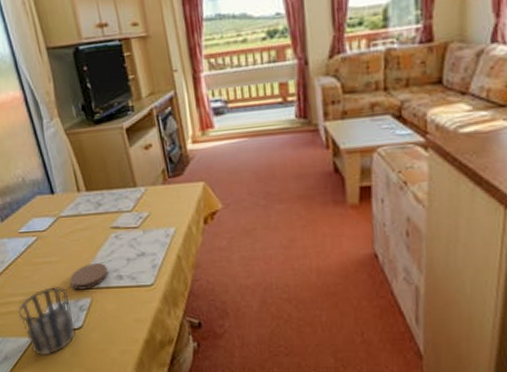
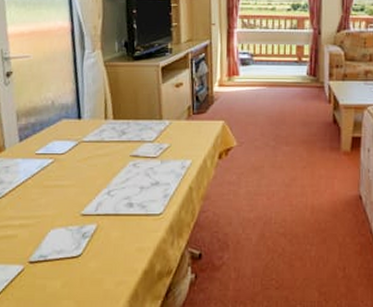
cup: present [18,287,76,356] -> none [13,212,74,286]
coaster: present [69,262,108,290] -> none [78,189,120,216]

